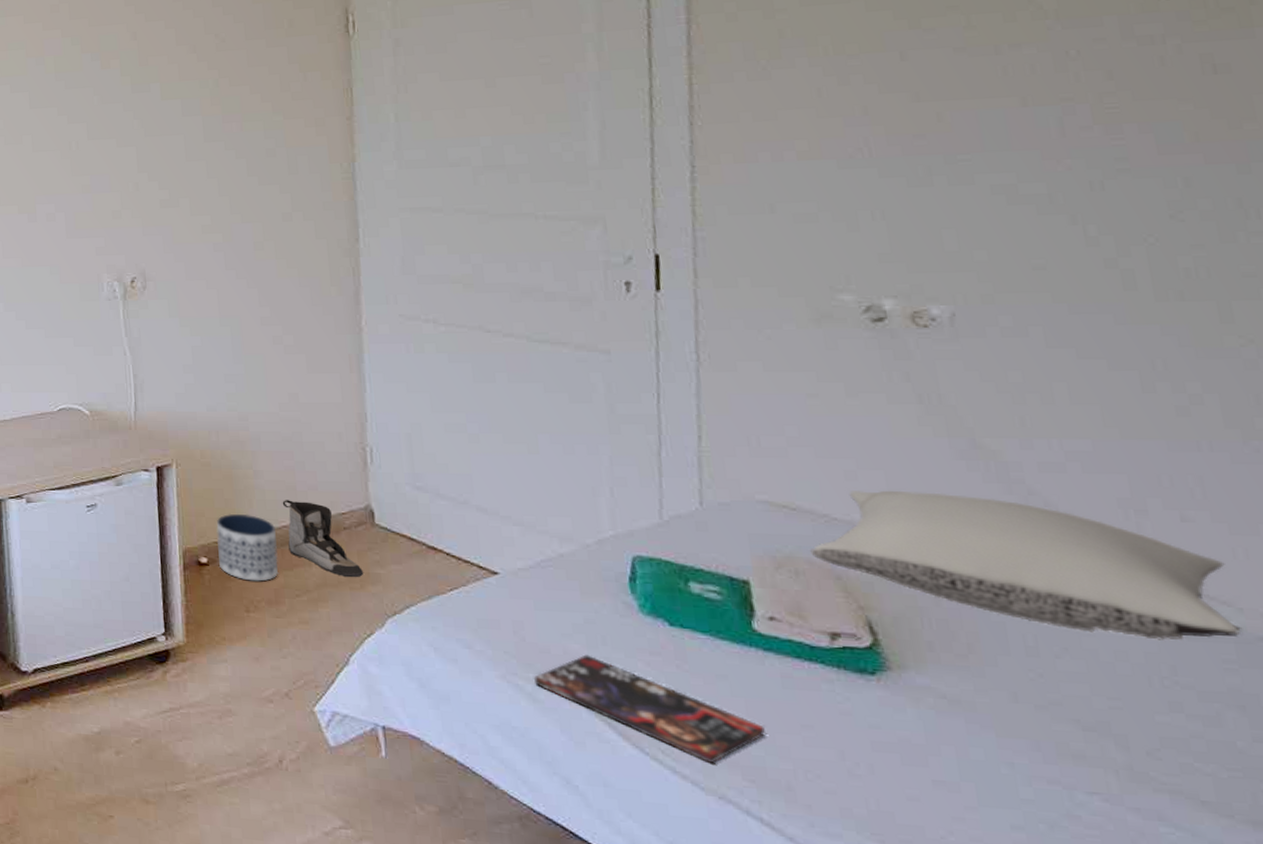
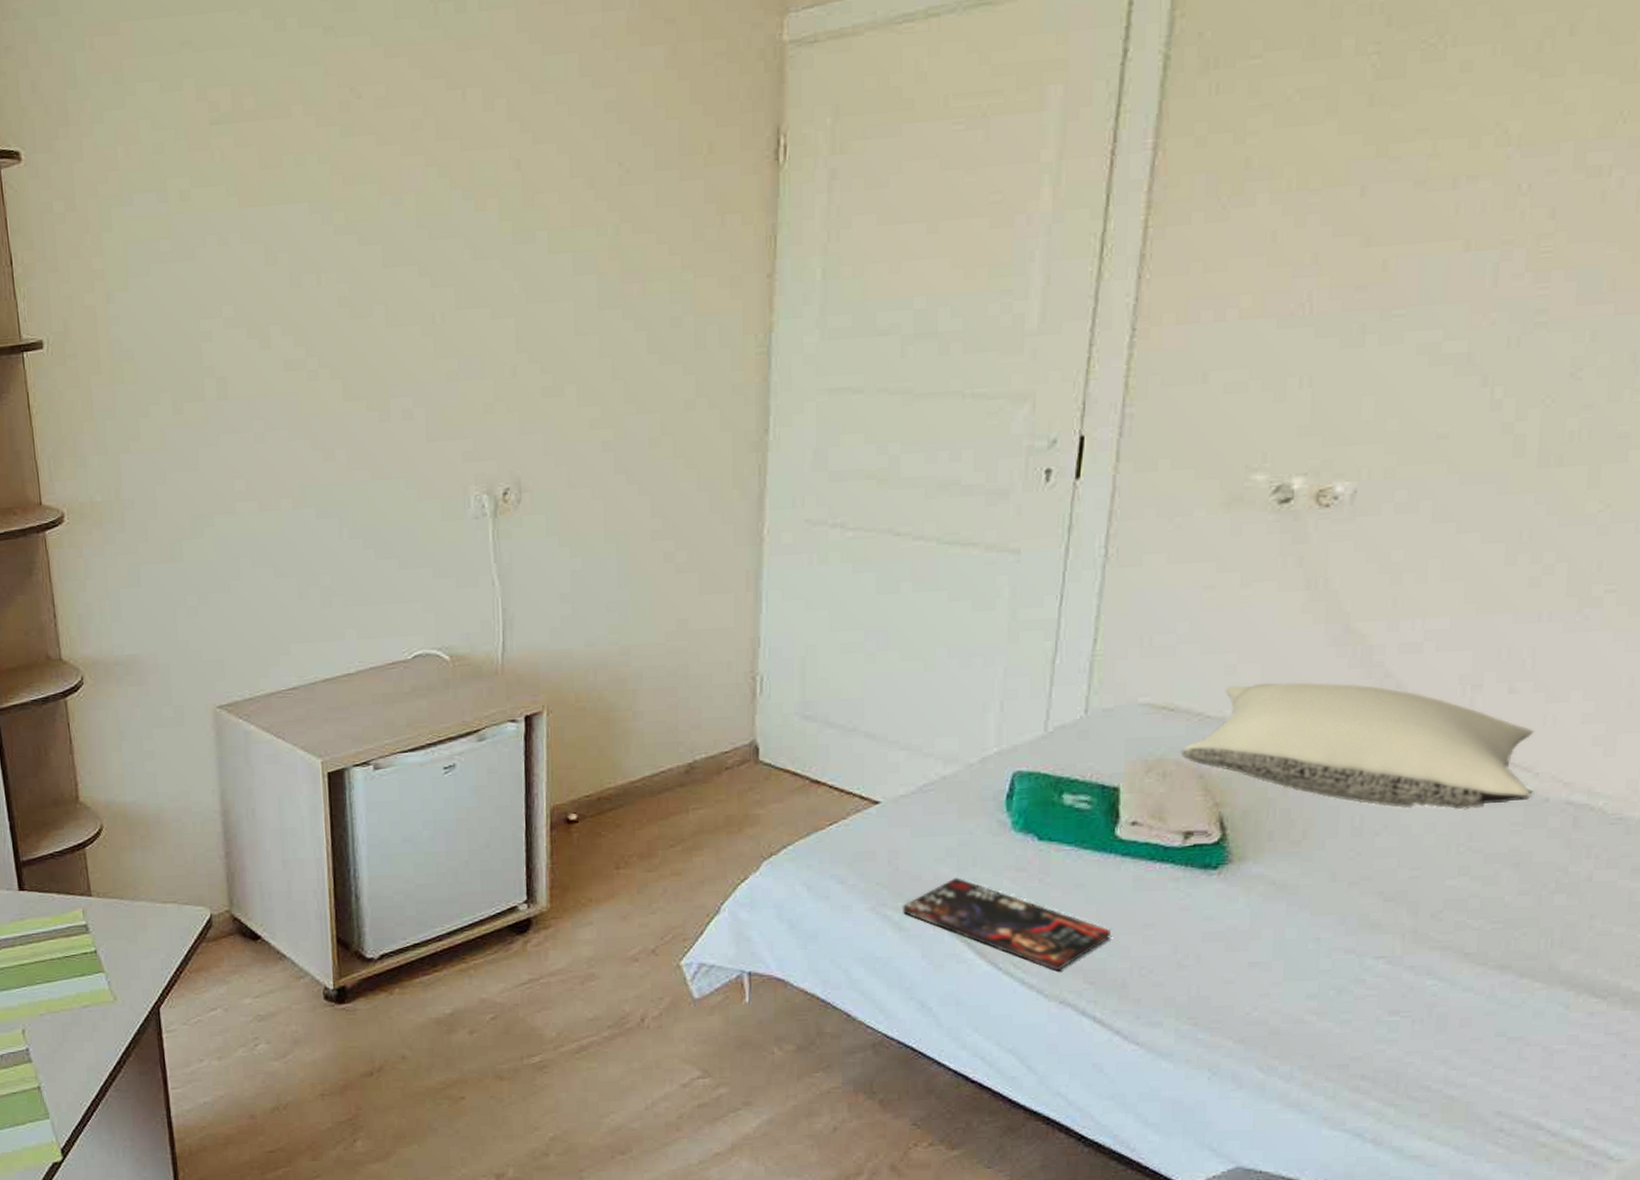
planter: present [216,513,279,582] -> none [588,761,654,835]
shoe: present [282,500,364,578] -> none [662,742,743,822]

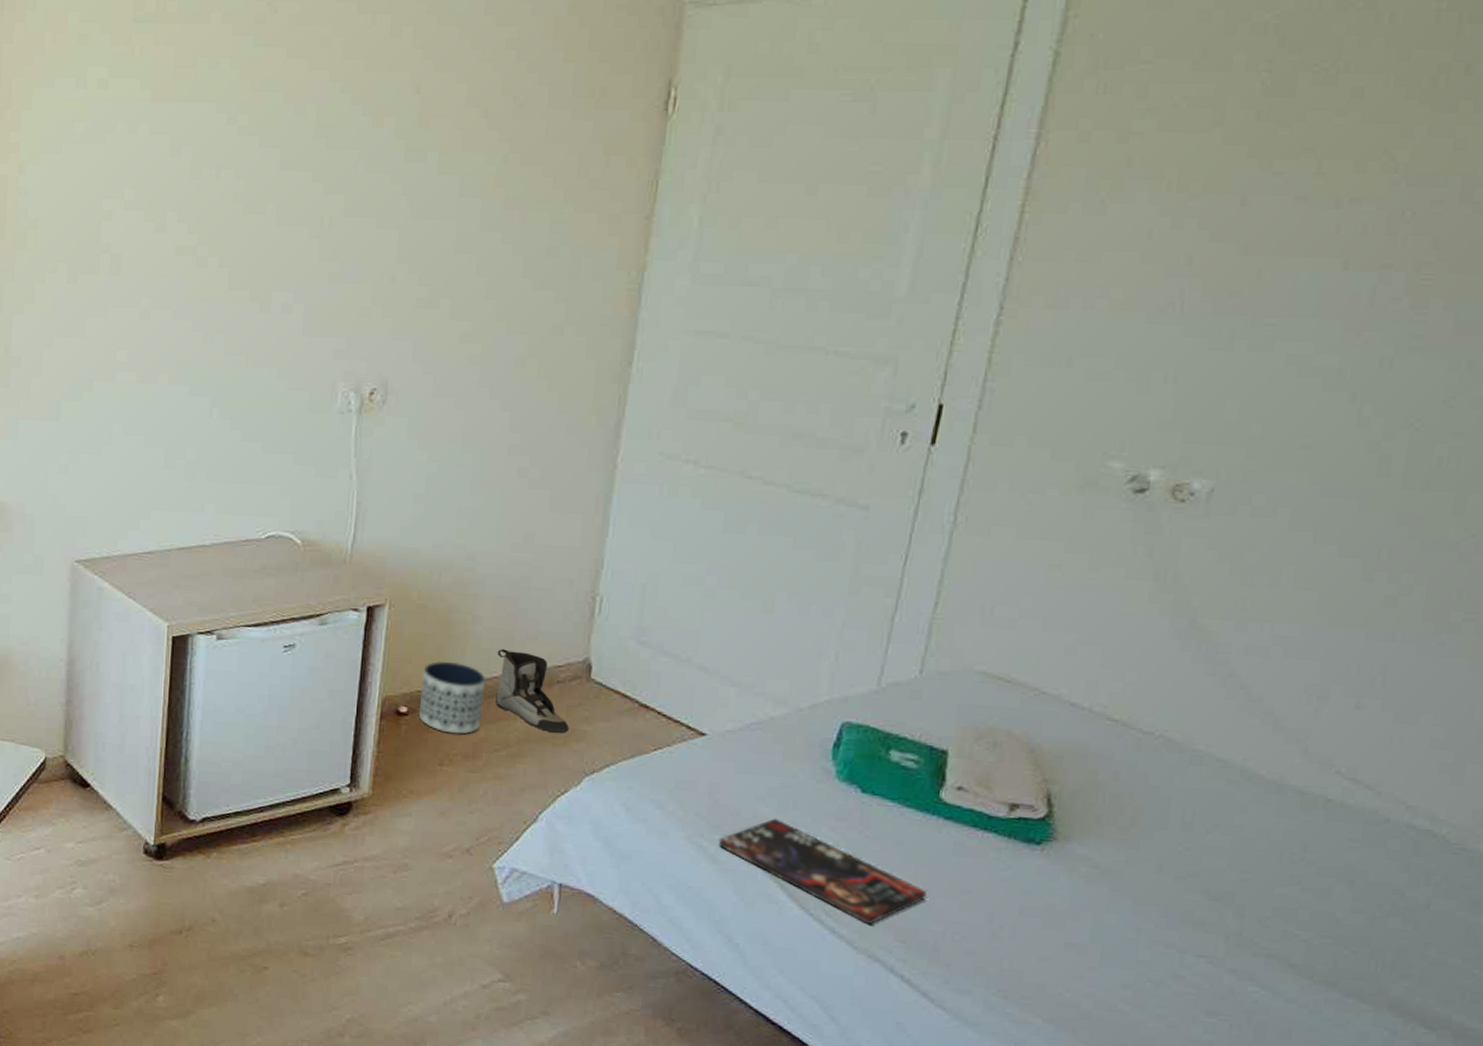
planter: none [588,761,654,835] -> present [419,660,485,734]
shoe: none [662,742,743,822] -> present [496,649,570,734]
pillow: present [1180,681,1535,810] -> none [1012,665,1380,820]

